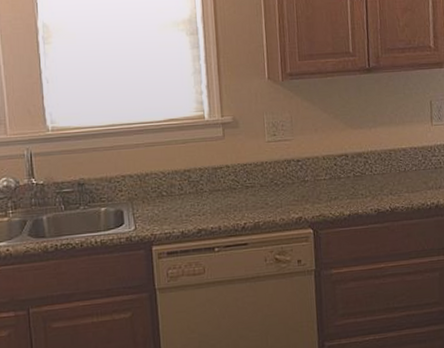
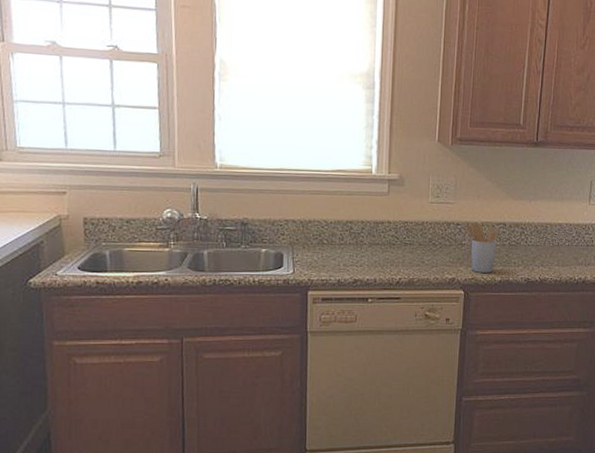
utensil holder: none [305,158,342,209] -> present [465,223,499,273]

